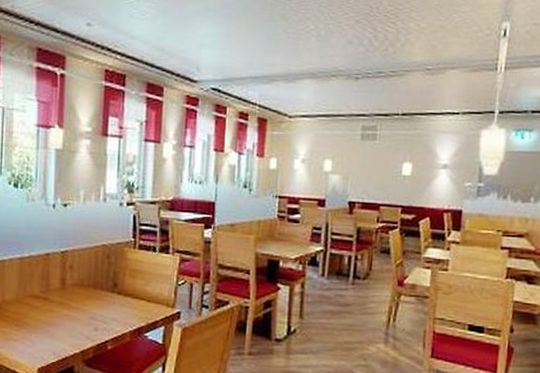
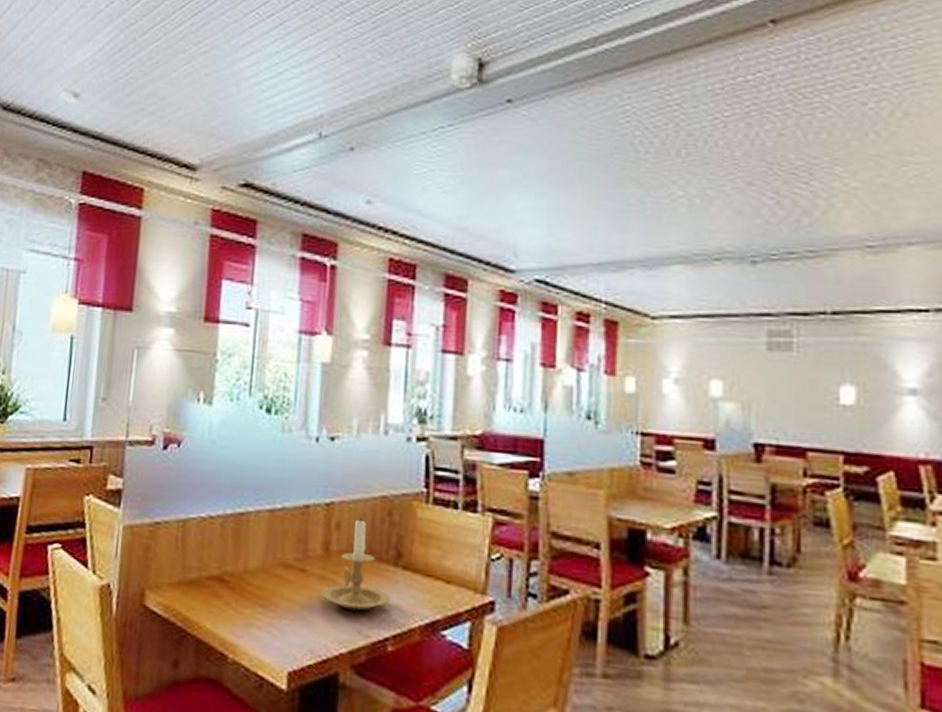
candle holder: none [60,261,109,324] -> present [321,518,390,611]

